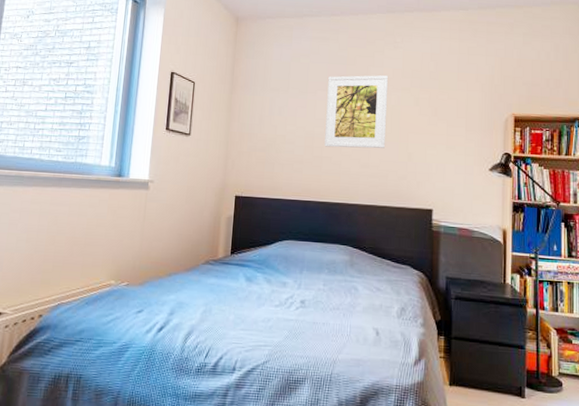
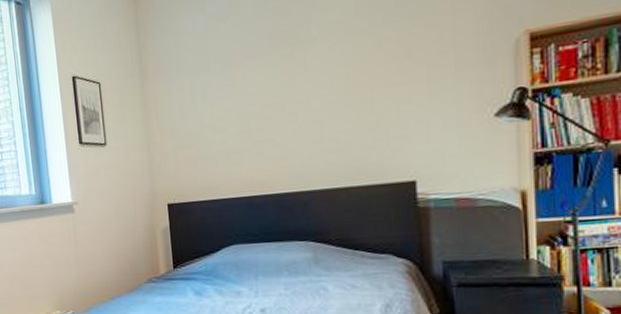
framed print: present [324,75,388,149] -> none [257,18,342,128]

